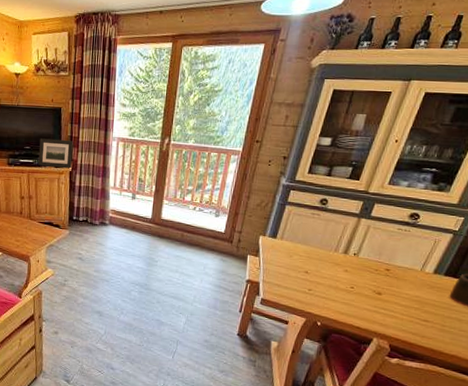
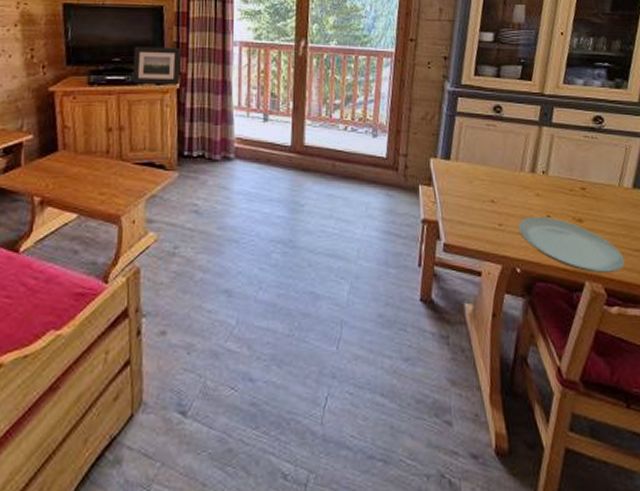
plate: none [324,286,412,334] -> present [518,216,625,273]

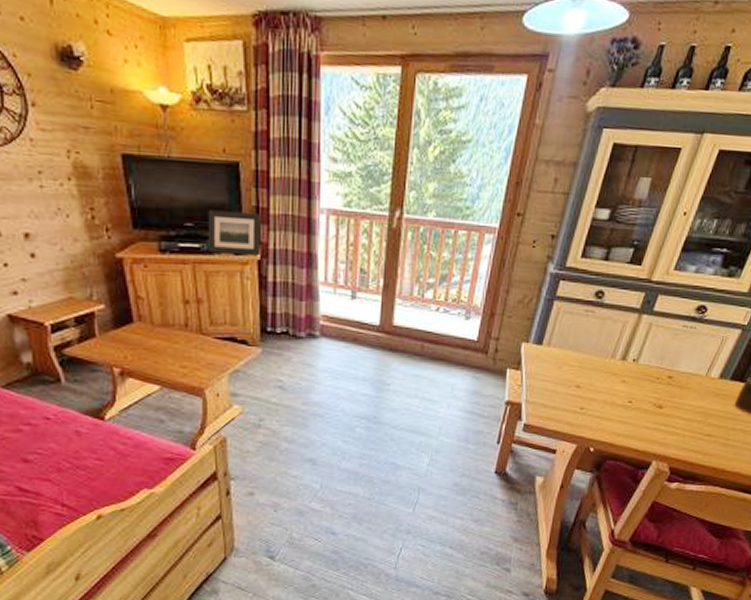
plate: present [518,216,625,273] -> none [598,401,694,454]

